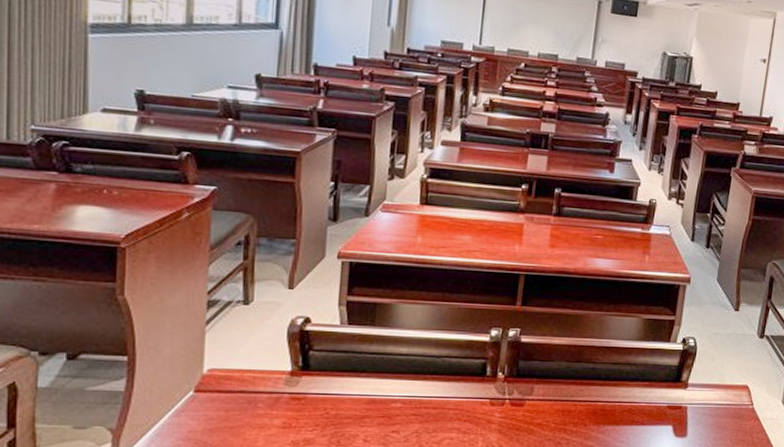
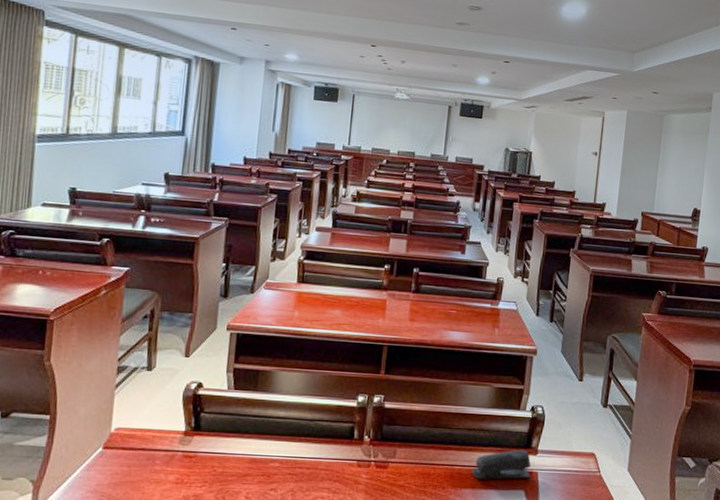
stapler: none [616,383,680,415] -> present [472,449,531,480]

